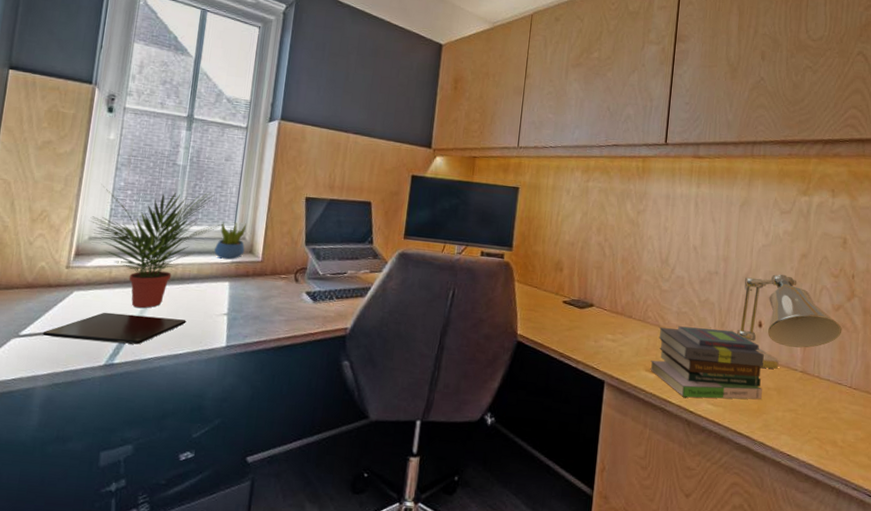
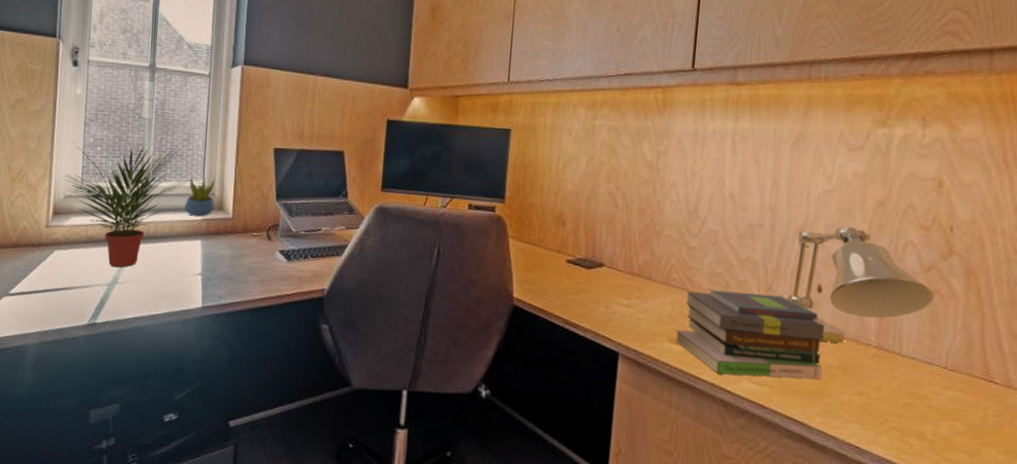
tablet: present [42,312,187,345] -> none [29,271,162,304]

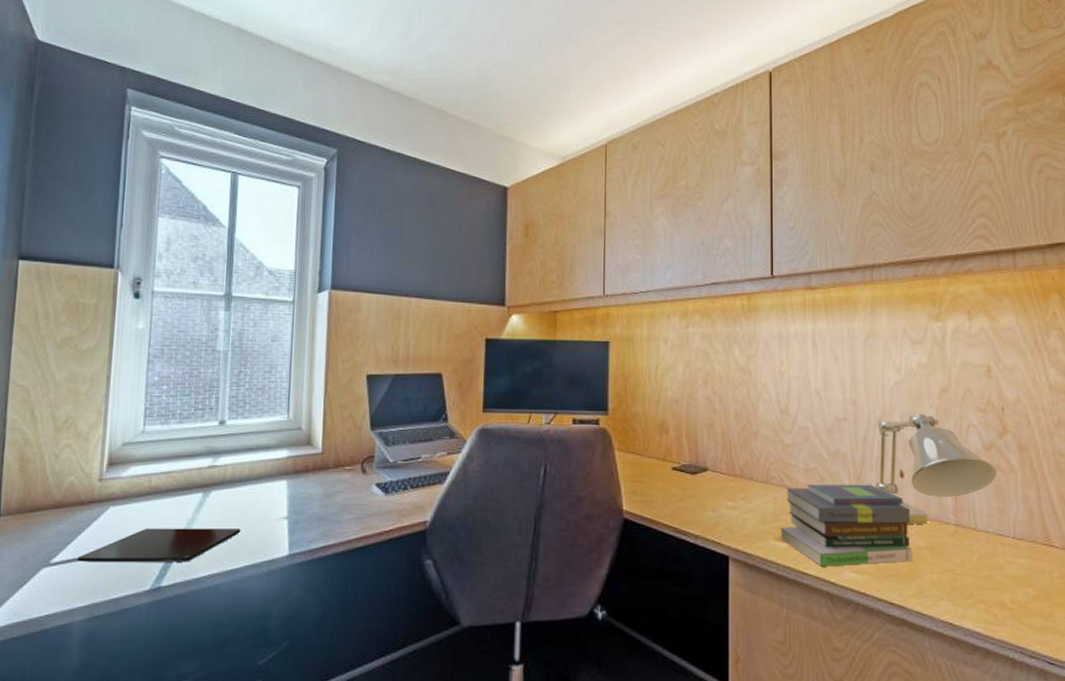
tablet: none [29,271,162,304] -> present [77,528,241,563]
potted plant: present [64,143,191,268] -> none [122,379,274,520]
succulent plant: present [185,177,216,218] -> none [267,411,302,456]

